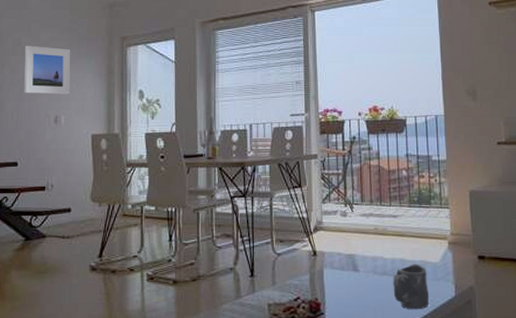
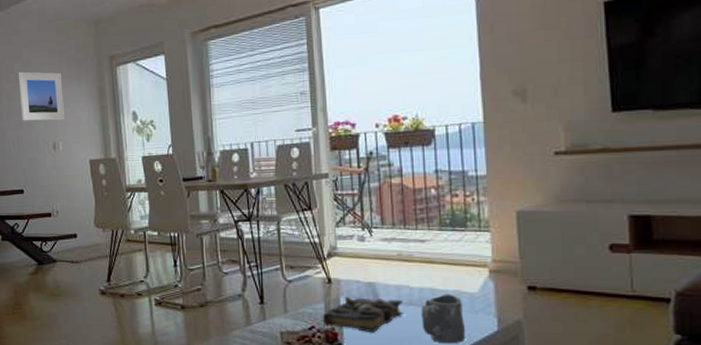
book: none [307,267,379,302] -> present [322,296,405,333]

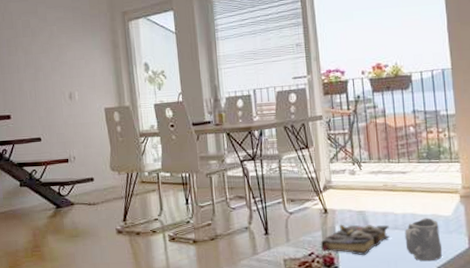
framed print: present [18,71,65,121] -> none [34,26,80,73]

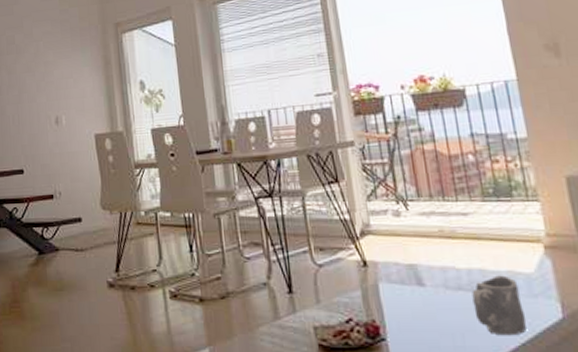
book: present [320,224,391,256] -> none [360,281,454,325]

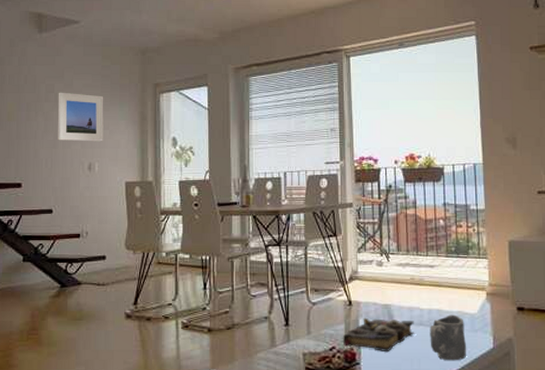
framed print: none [19,42,68,95] -> present [57,92,104,142]
book: none [360,281,454,325] -> present [342,317,415,353]

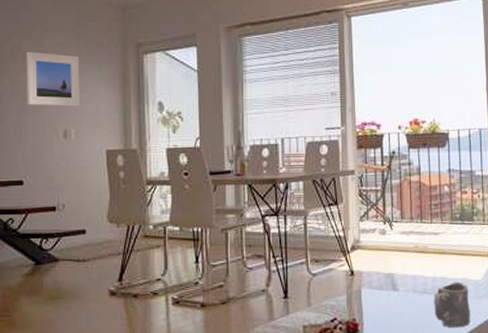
book: present [342,317,415,353] -> none [344,287,419,322]

